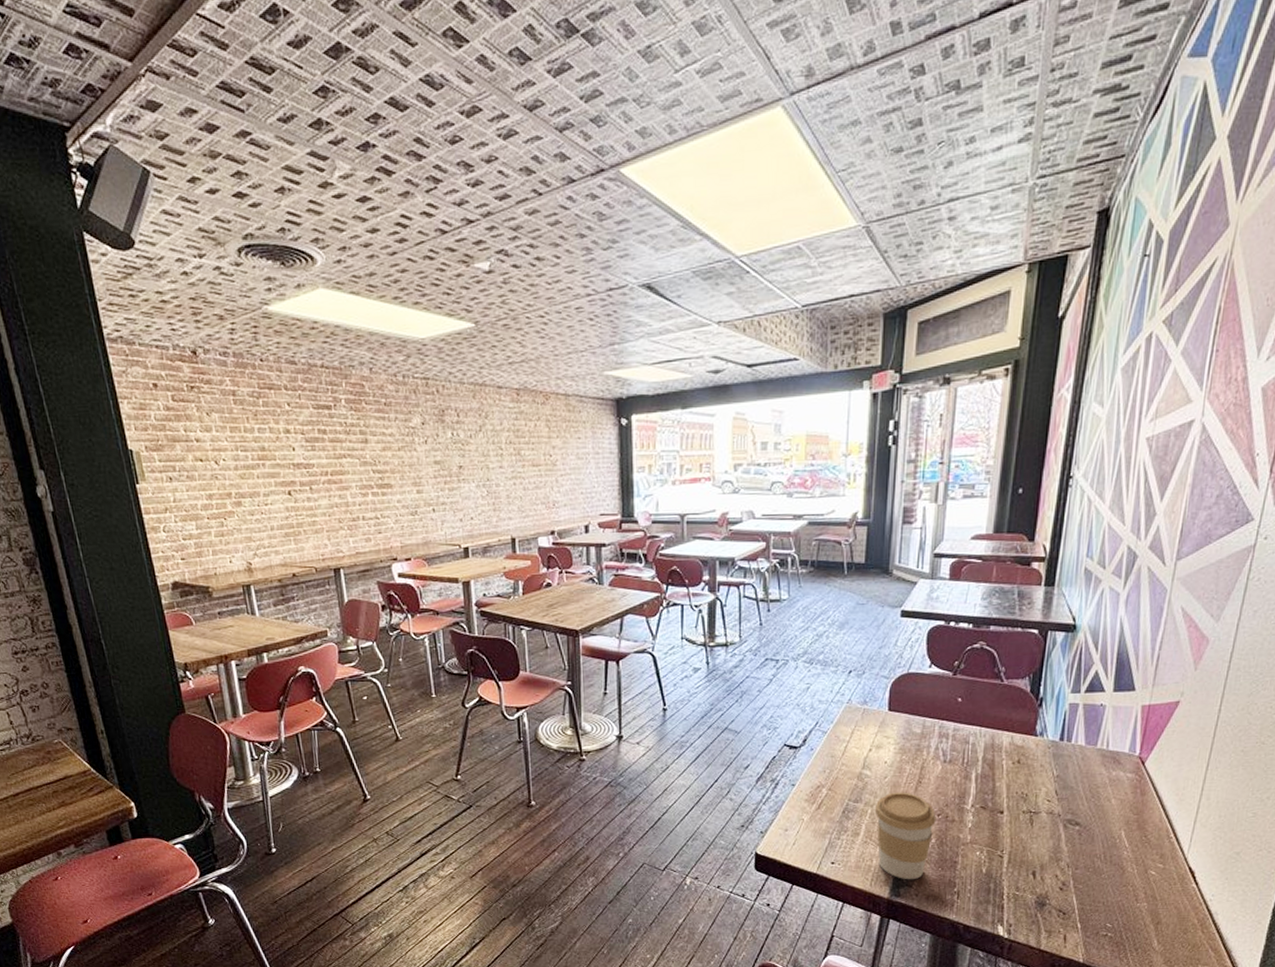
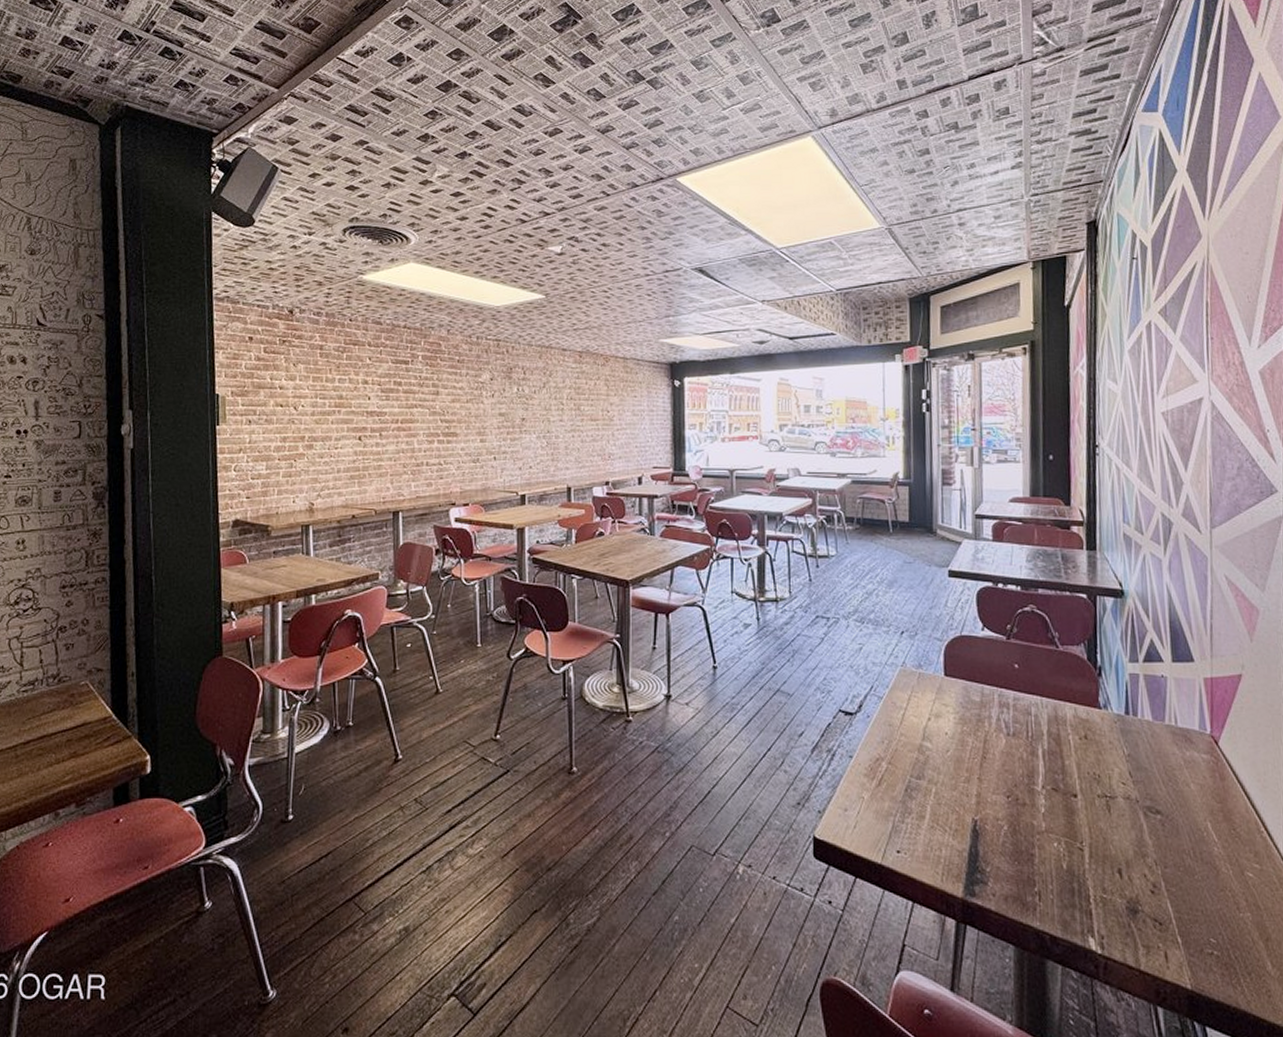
coffee cup: present [874,792,937,880] -> none [939,768,1006,876]

